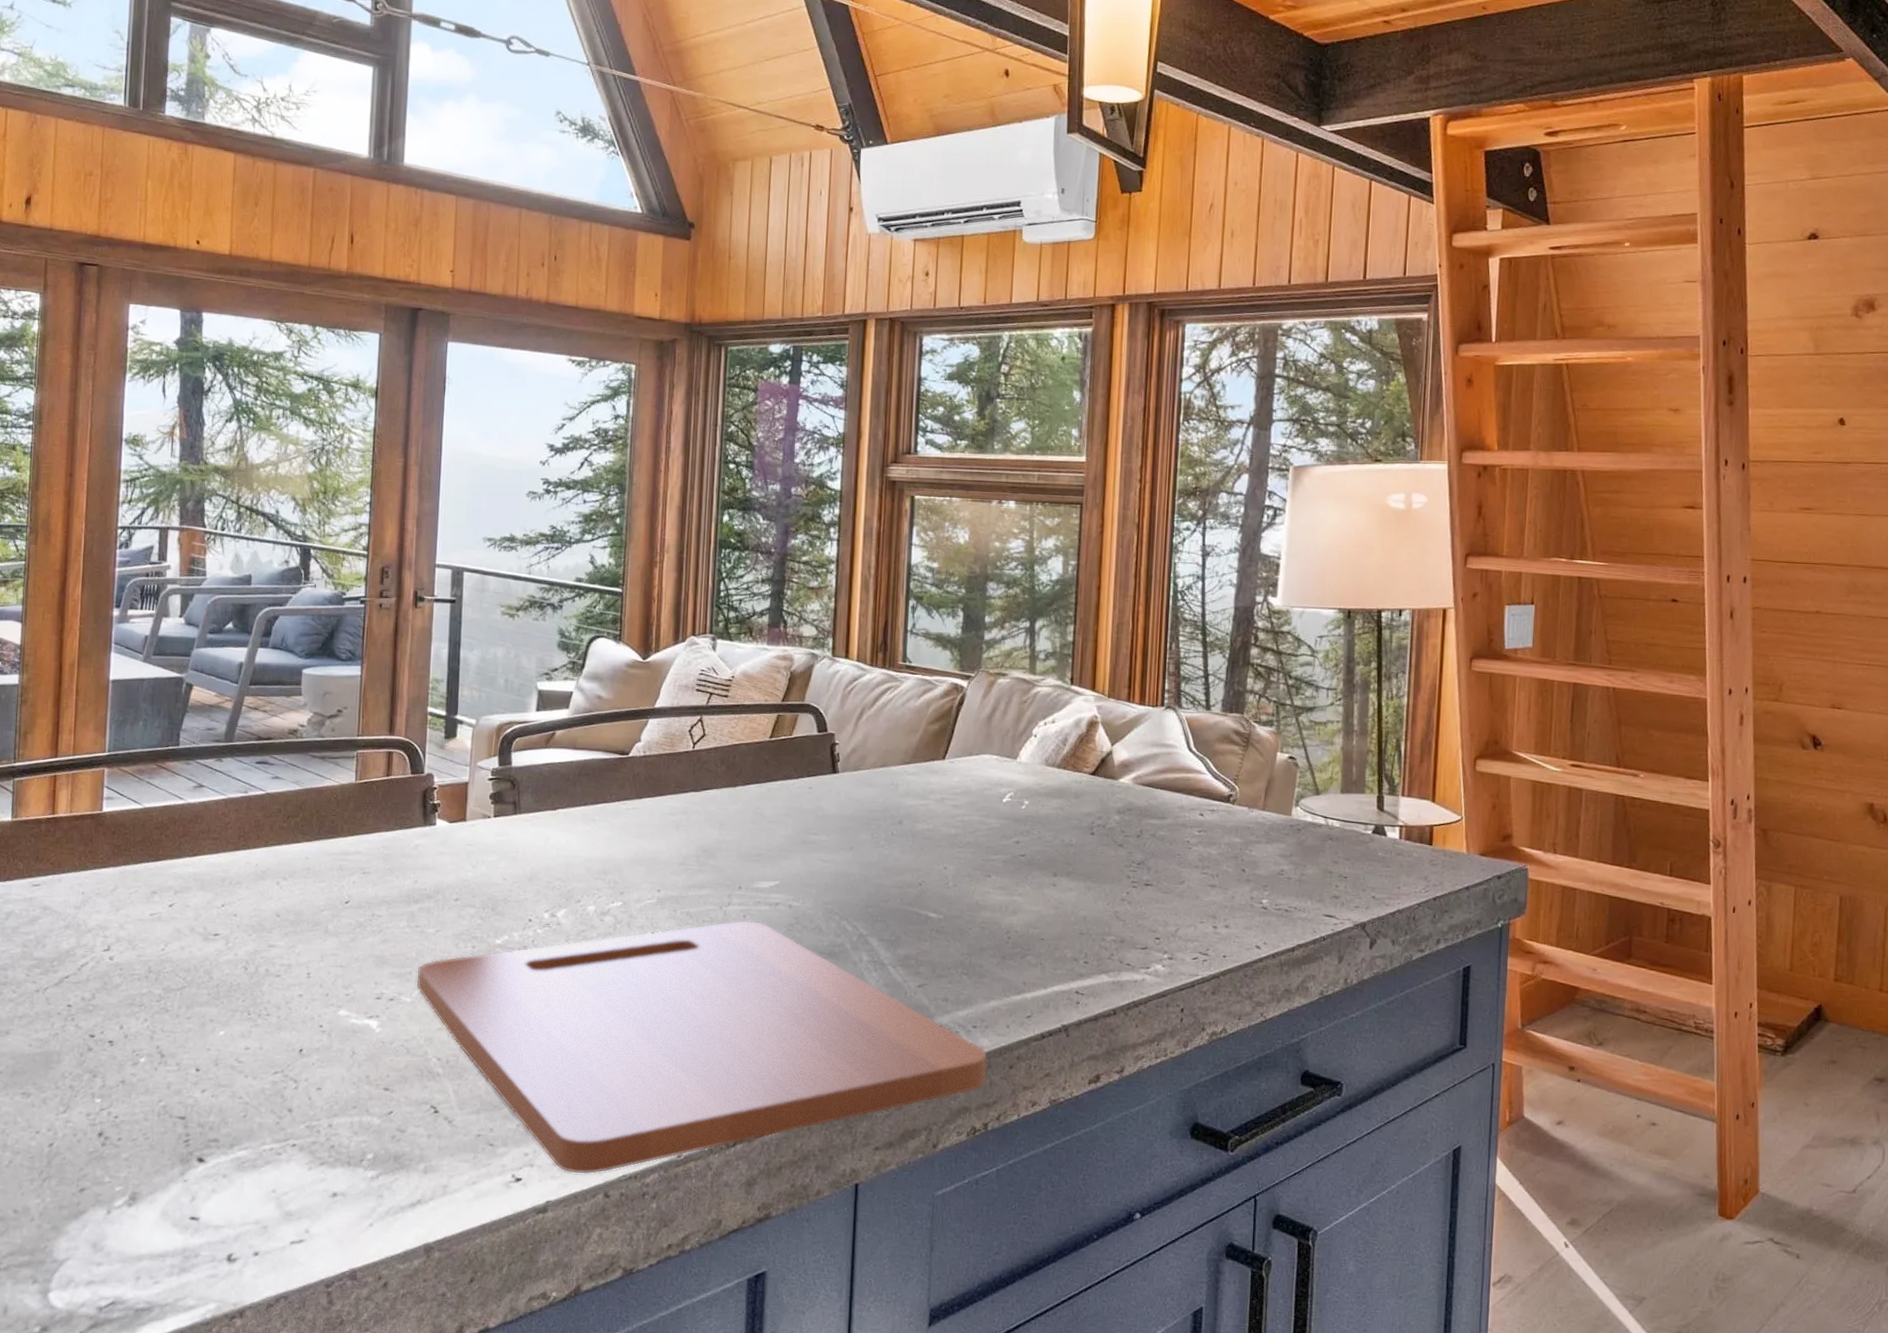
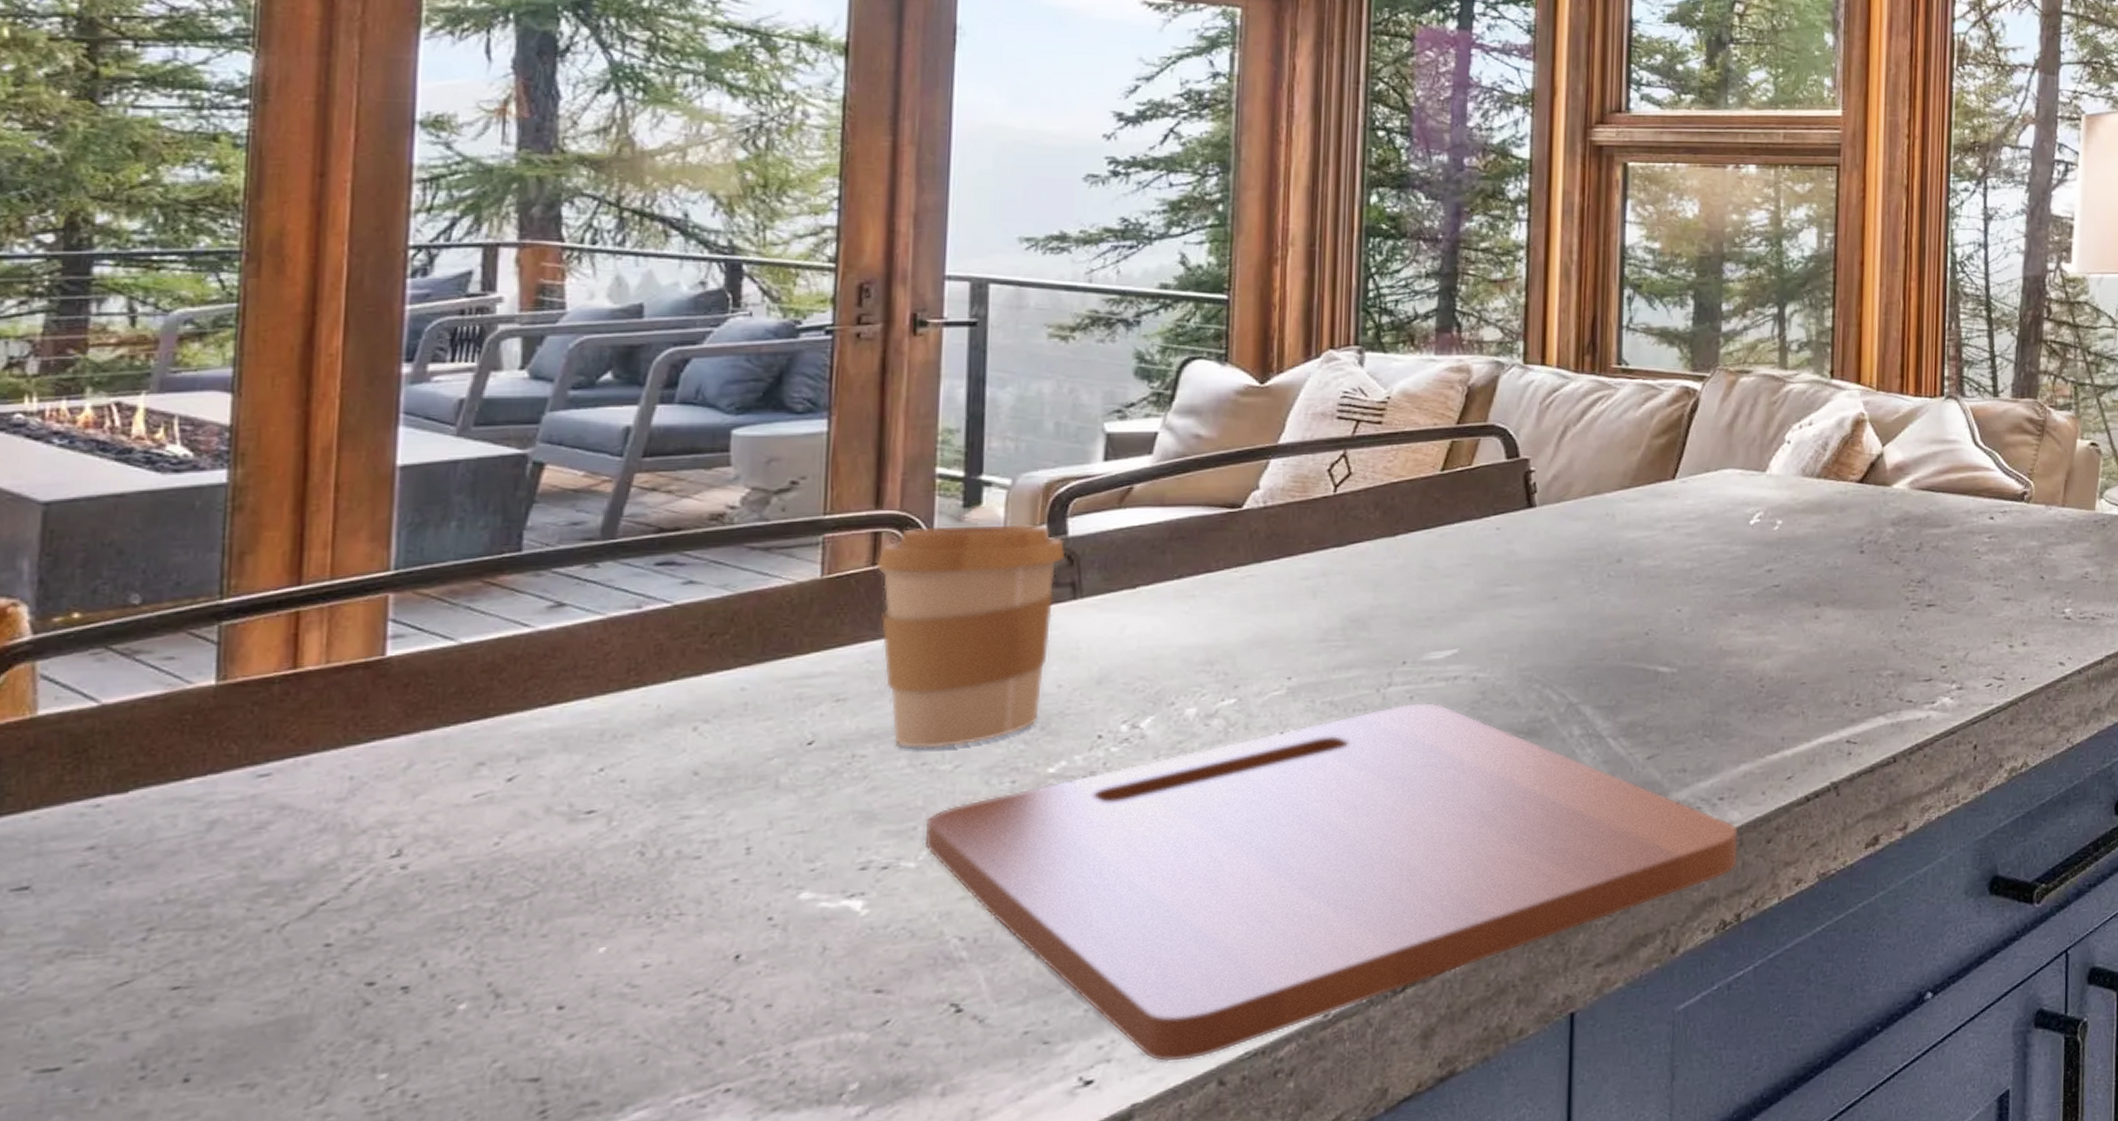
coffee cup: none [389,750,510,916] -> present [875,524,1066,749]

